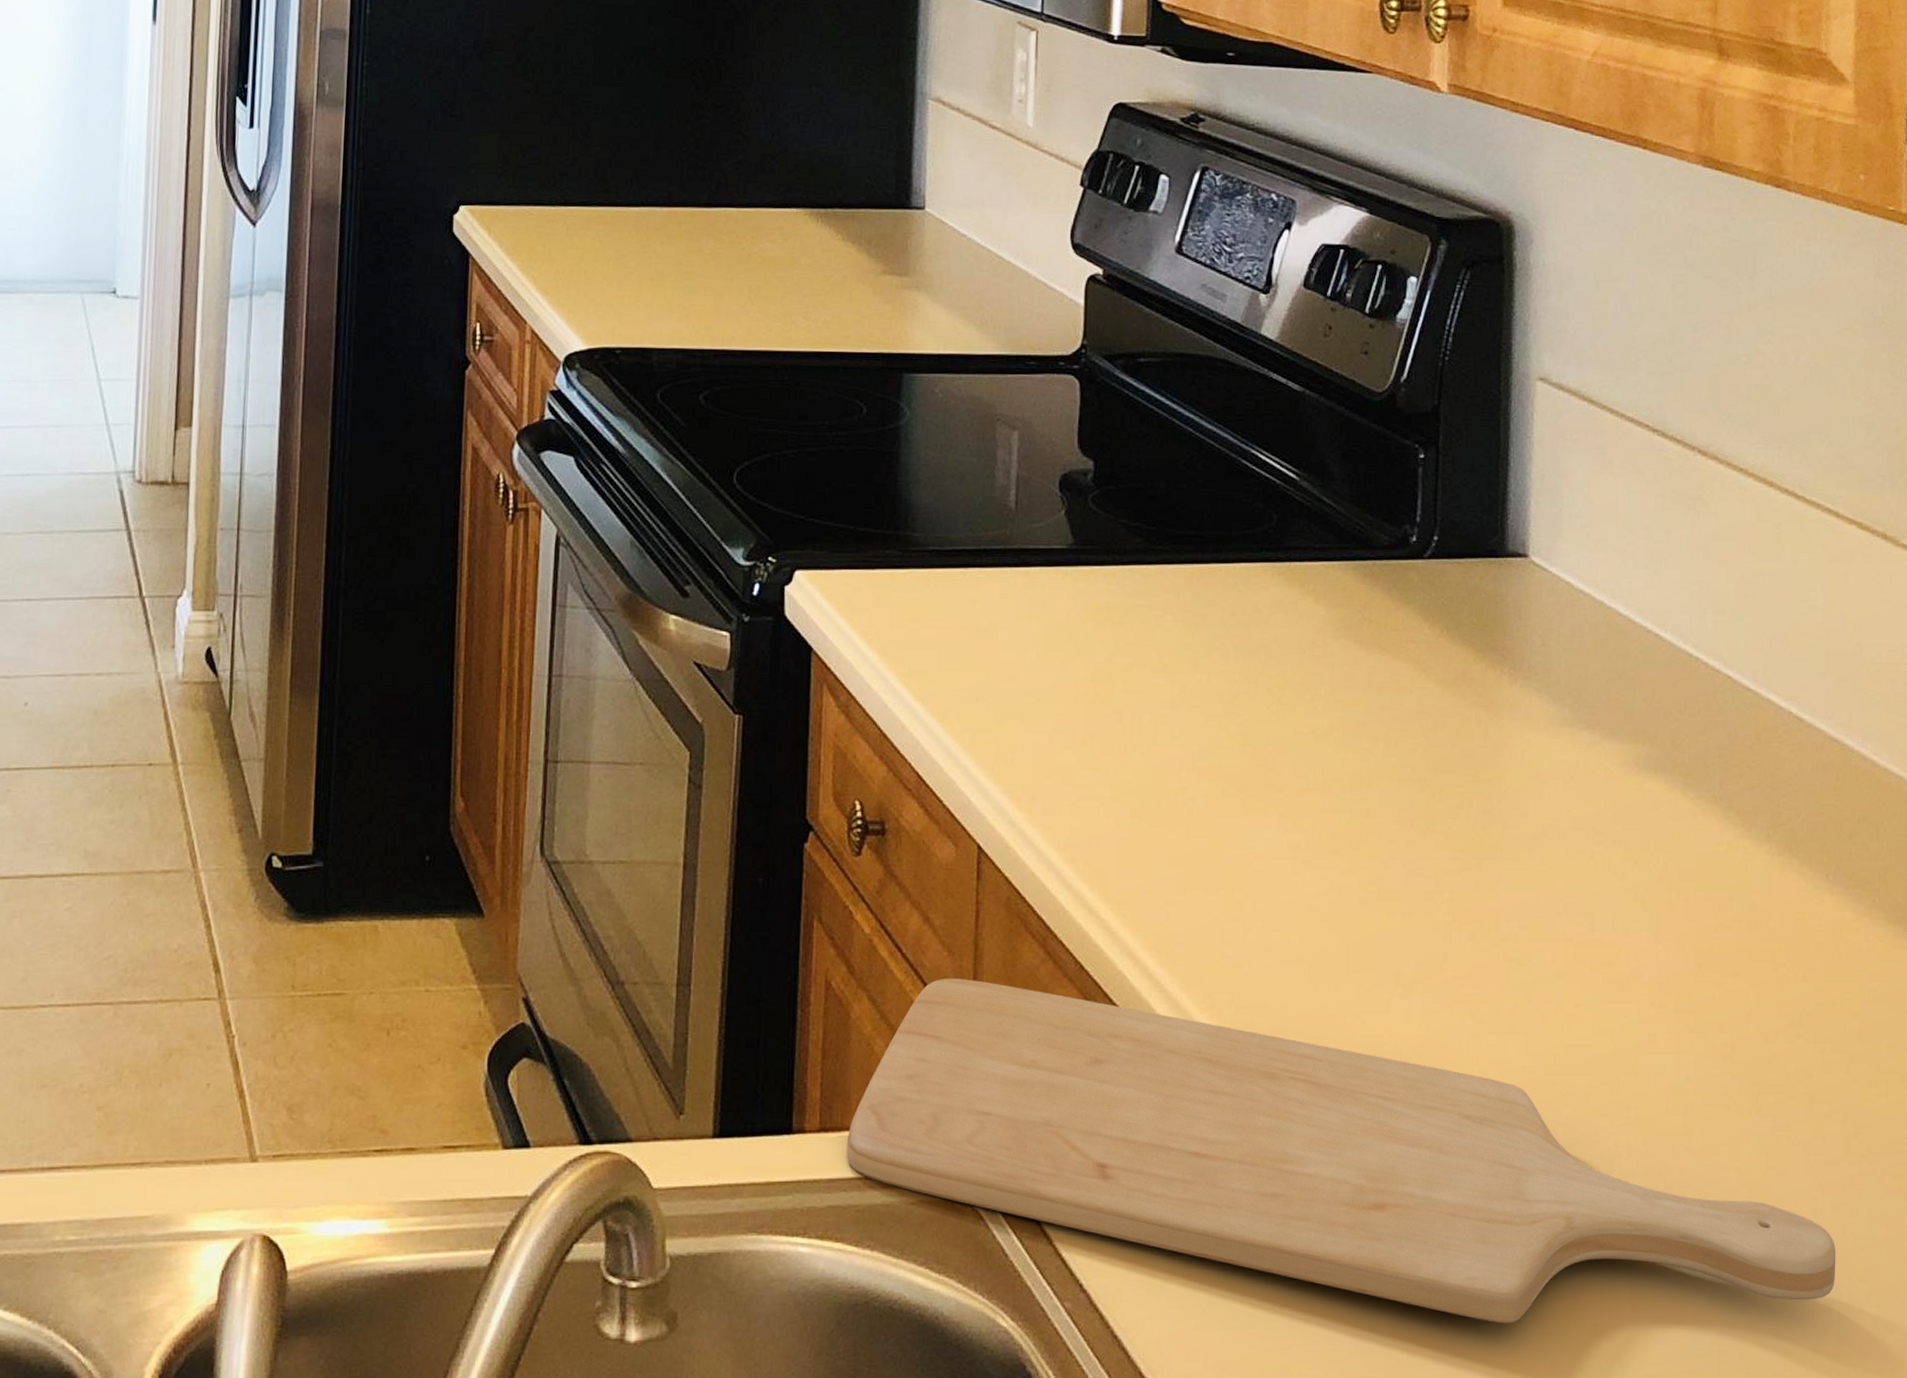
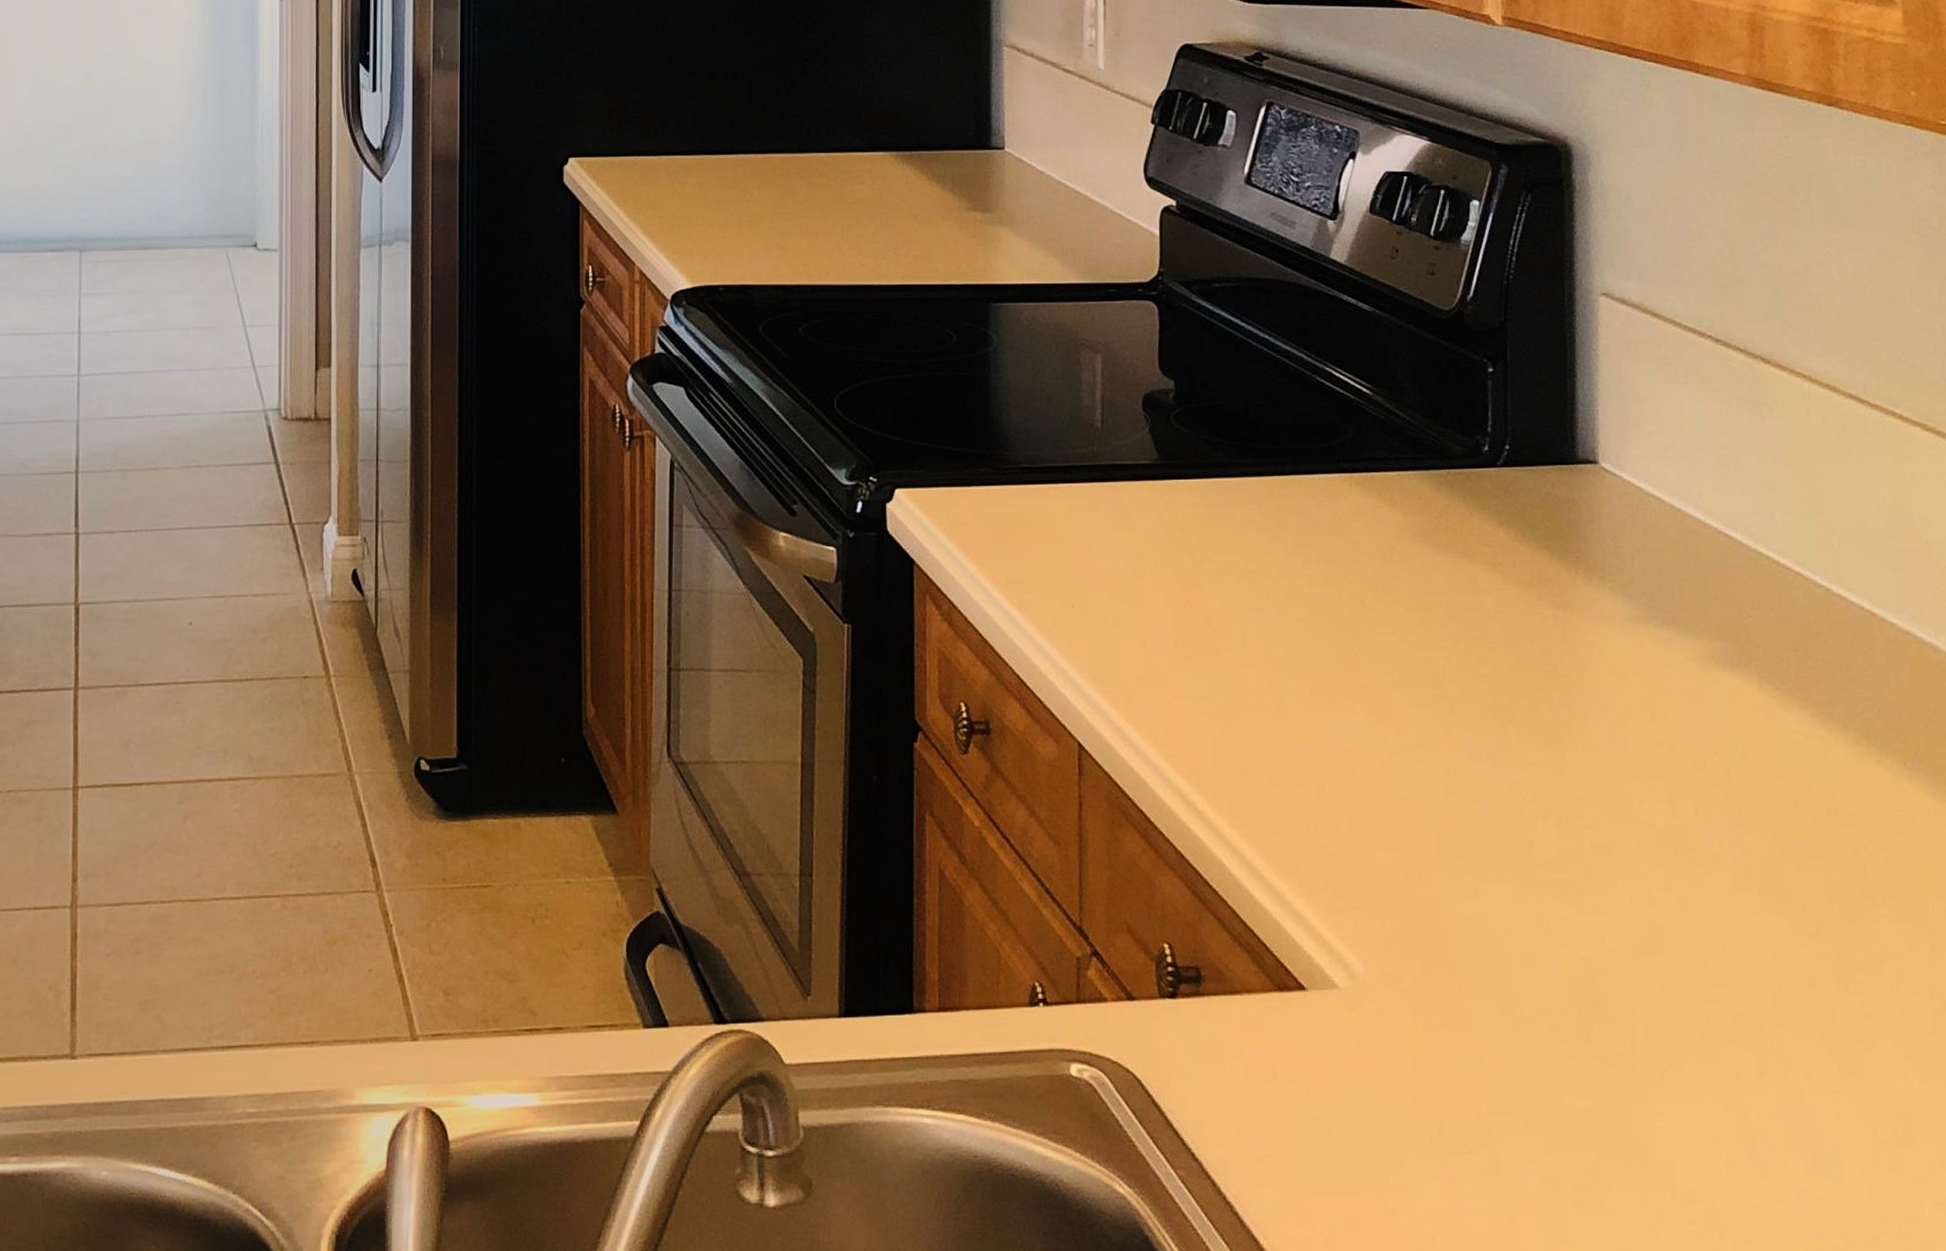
chopping board: present [846,979,1836,1324] -> none [965,868,1929,1191]

